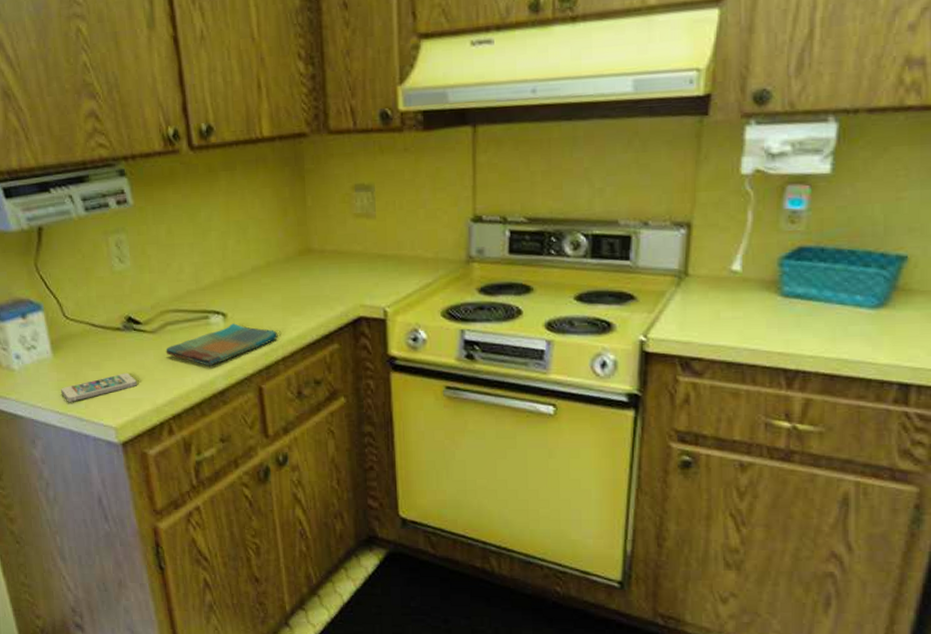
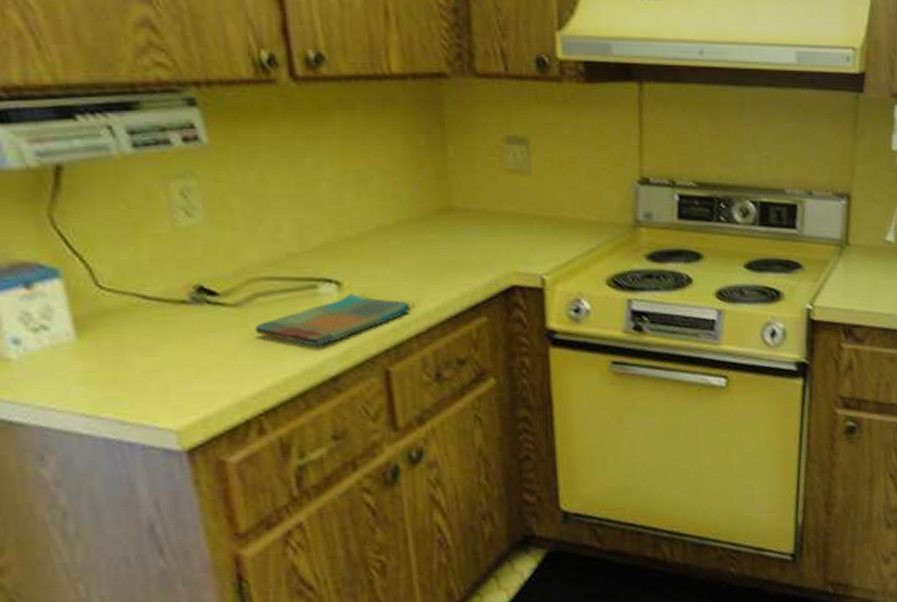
smartphone: present [61,372,138,402] -> none [89,358,213,400]

